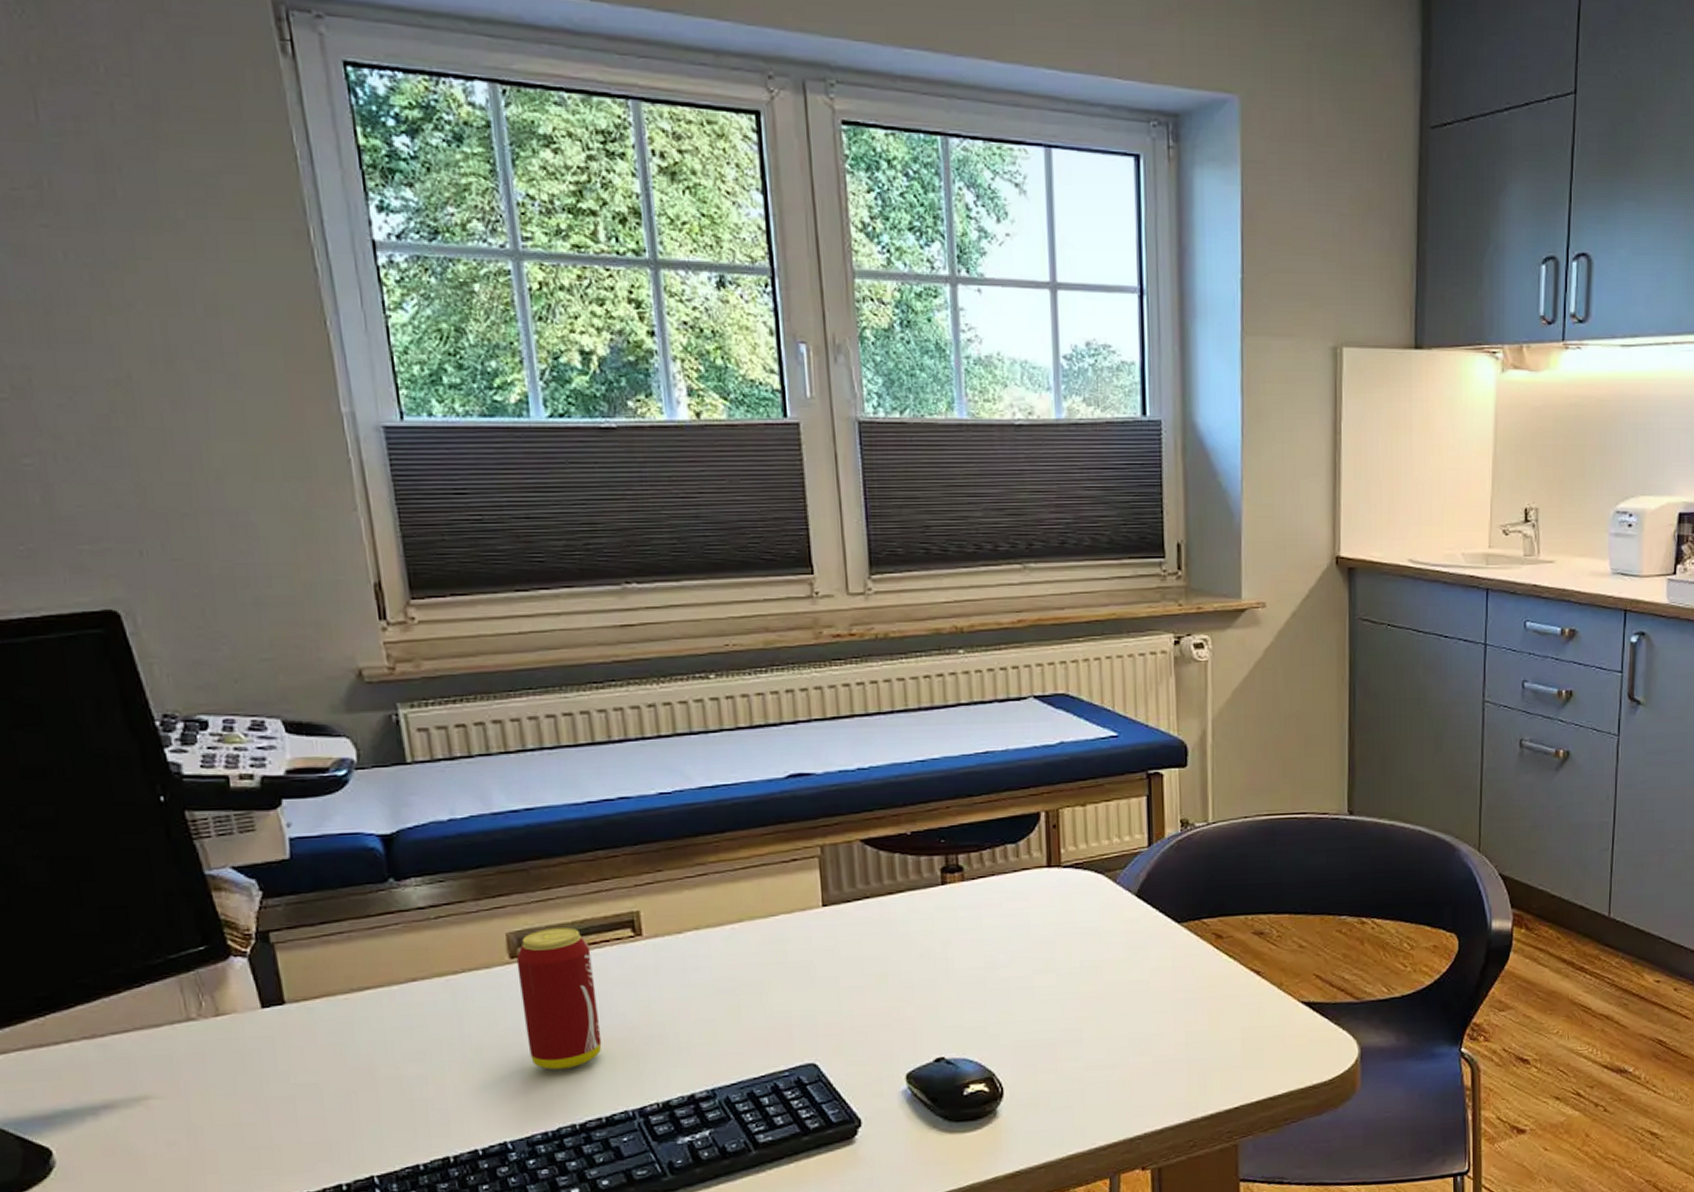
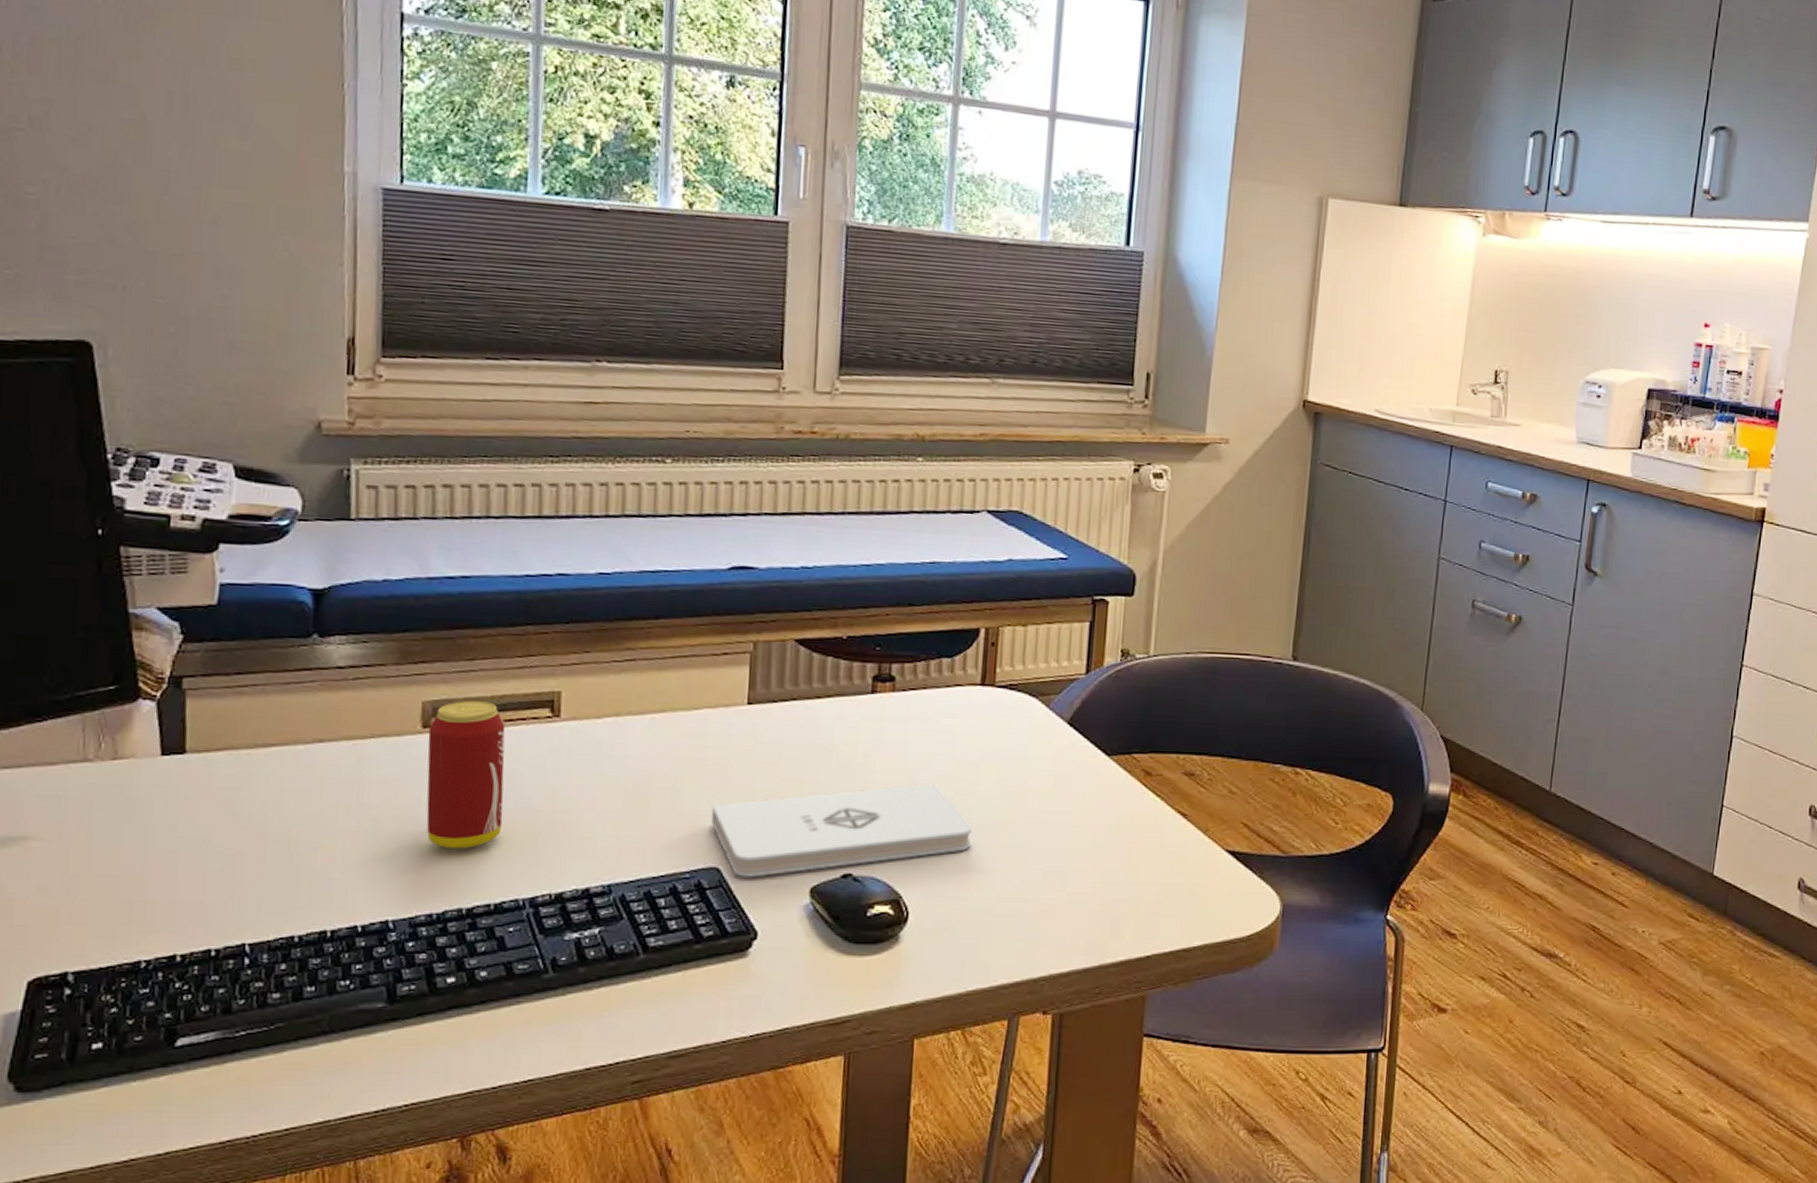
notepad: none [801,965,1055,1070] -> present [711,783,972,877]

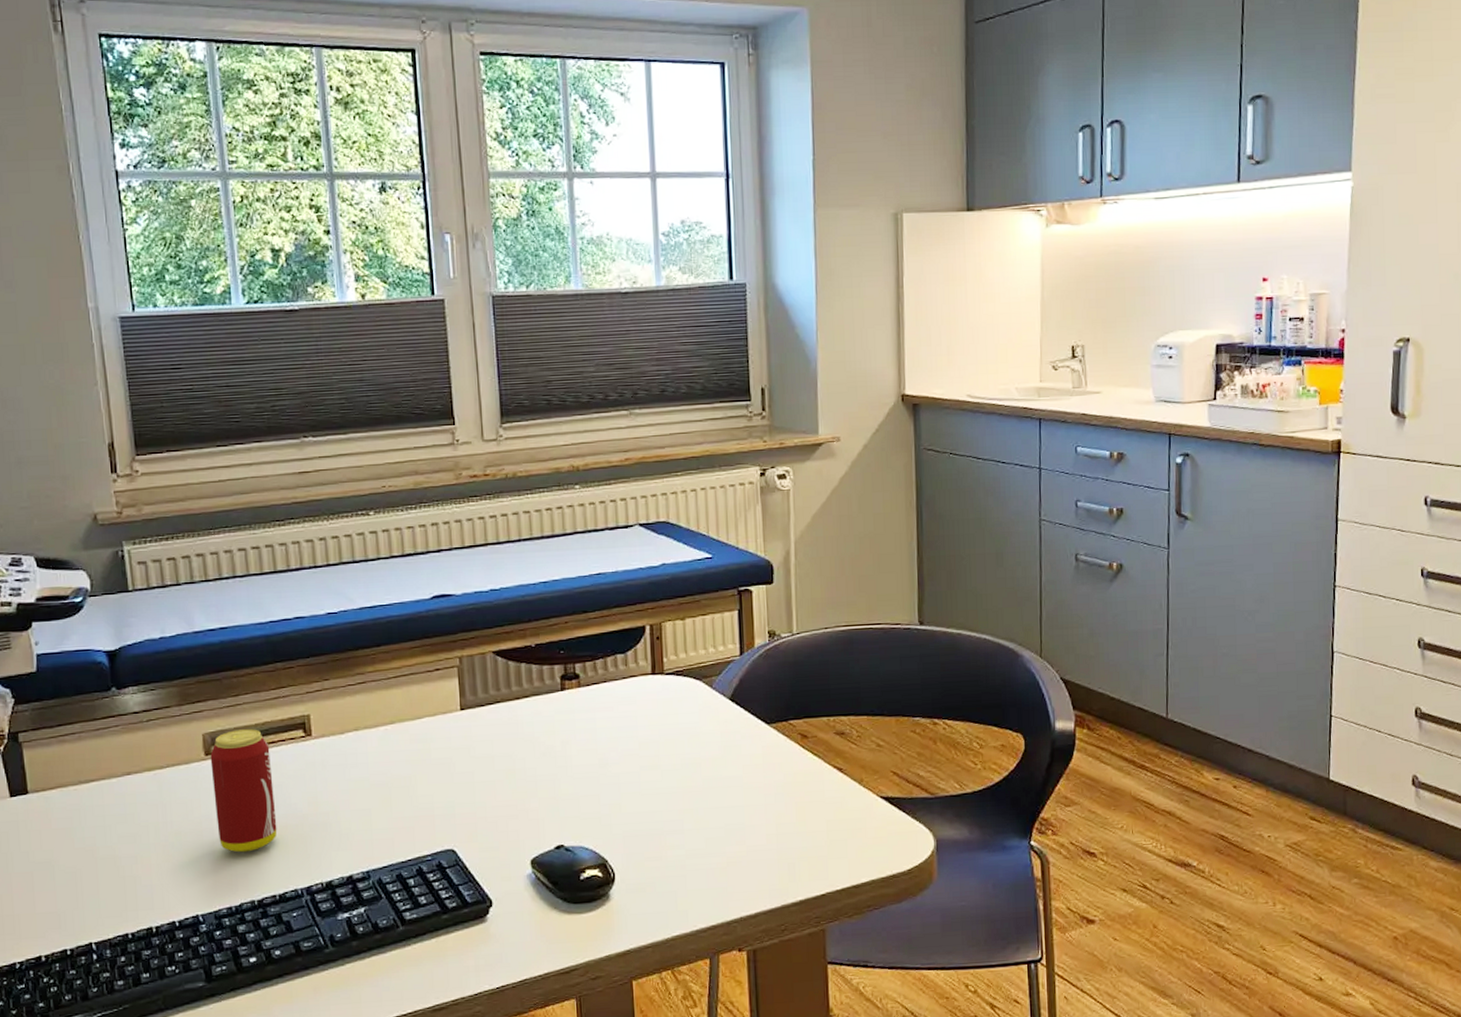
notepad: present [711,783,972,877] -> none [442,762,660,856]

